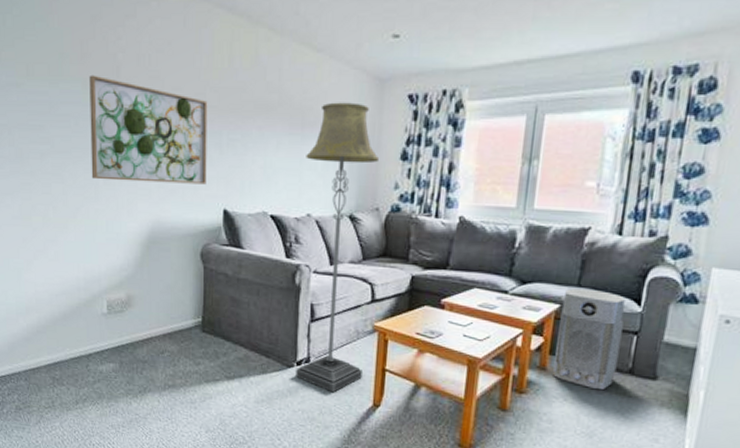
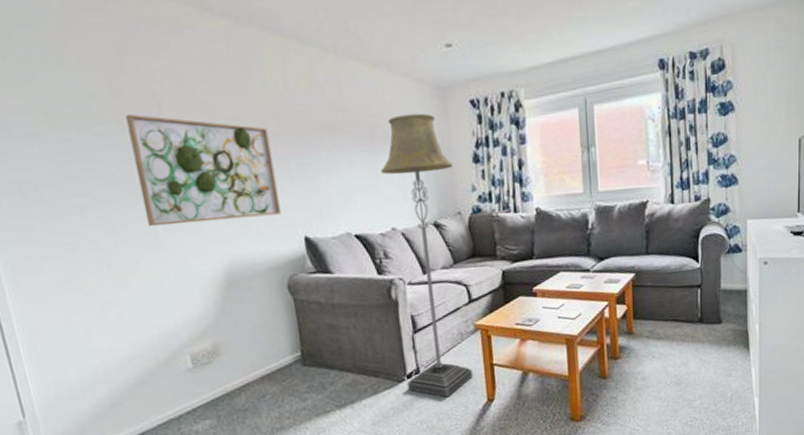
air purifier: present [553,288,625,391] -> none [636,254,689,342]

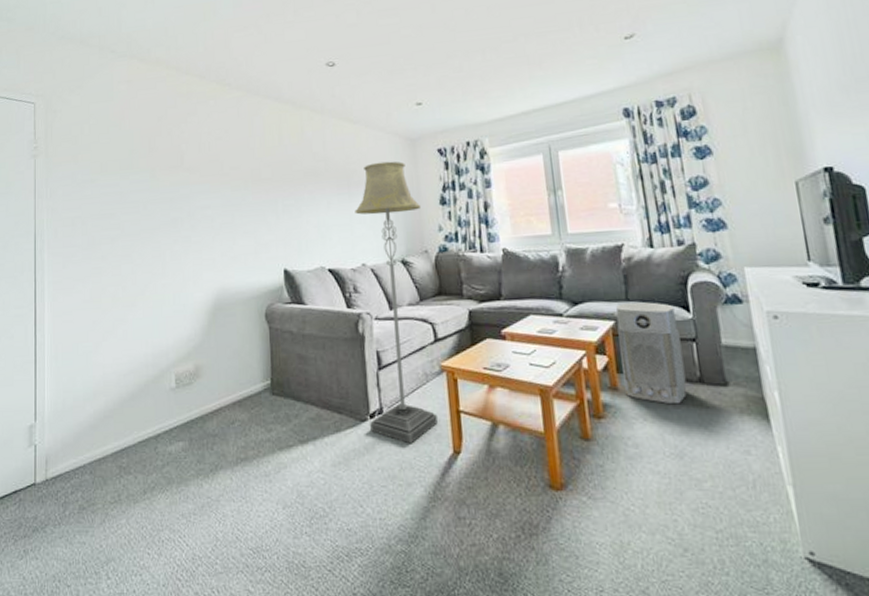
wall art: present [125,114,281,227] -> none [156,164,266,256]
air purifier: none [636,254,689,342] -> present [616,302,687,405]

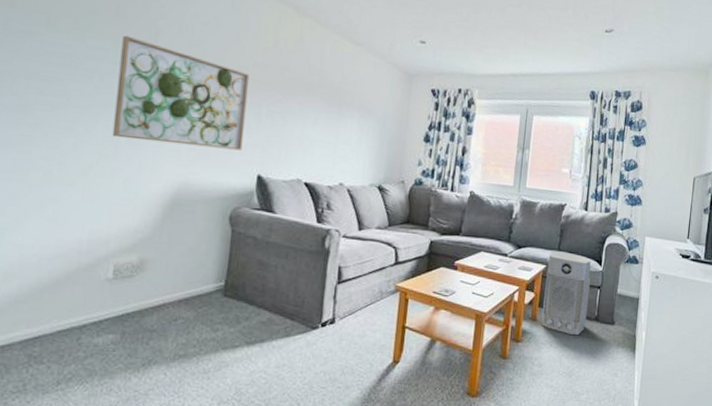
wall art: none [156,164,266,256] -> present [112,35,250,151]
floor lamp: present [355,161,438,444] -> none [320,88,407,352]

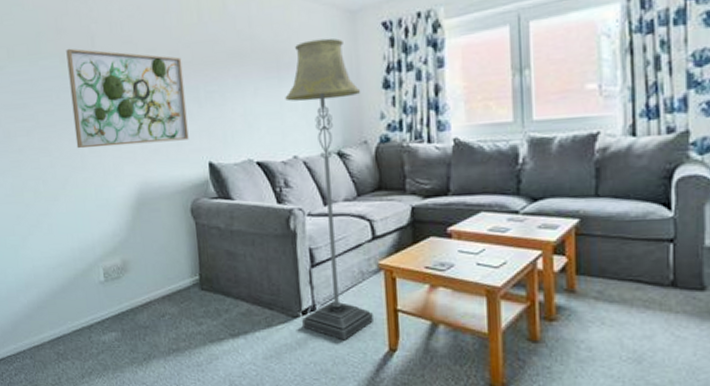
floor lamp: none [320,88,407,352] -> present [285,38,373,341]
air purifier: present [542,252,591,336] -> none [581,198,656,309]

